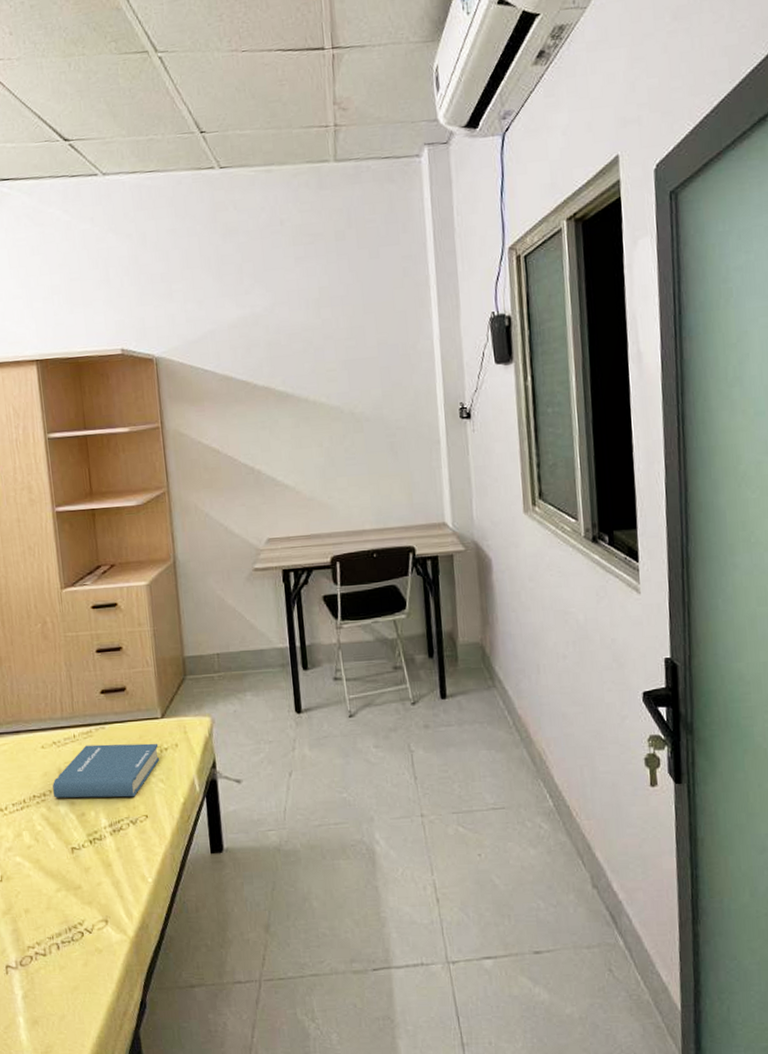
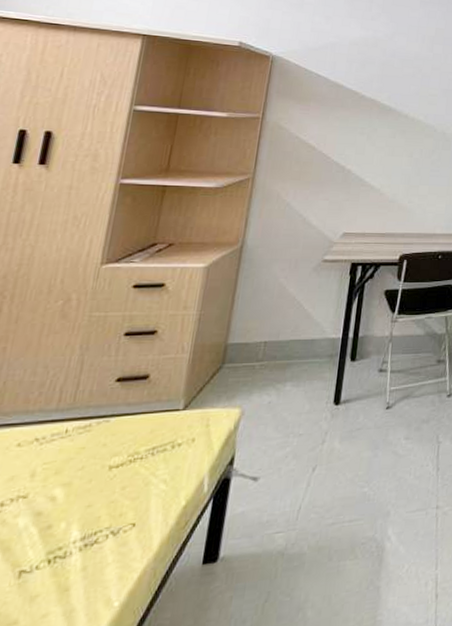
hardback book: present [53,743,160,798] -> none [15,438,172,508]

